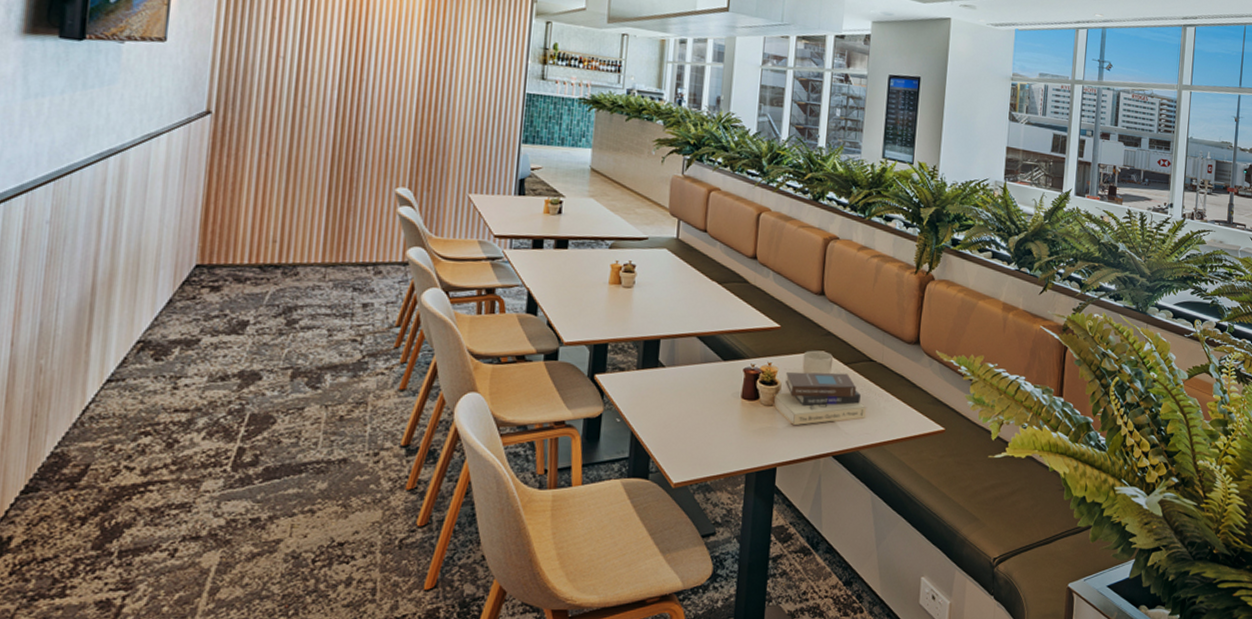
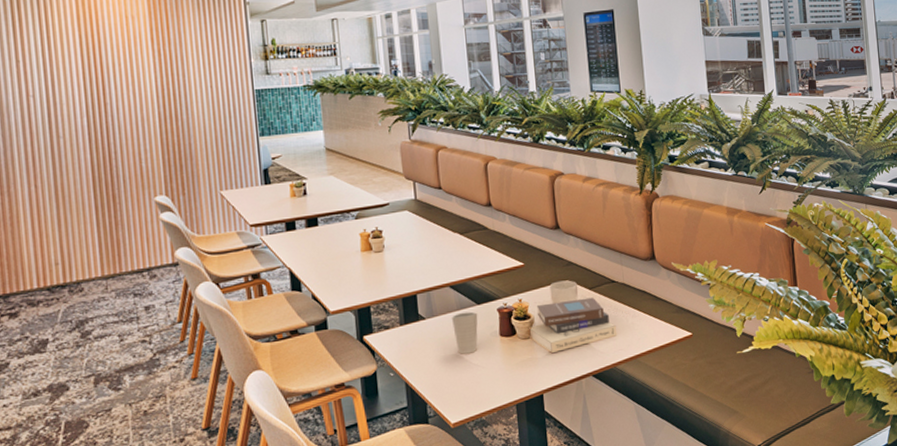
cup: none [692,366,722,412] -> present [452,311,478,354]

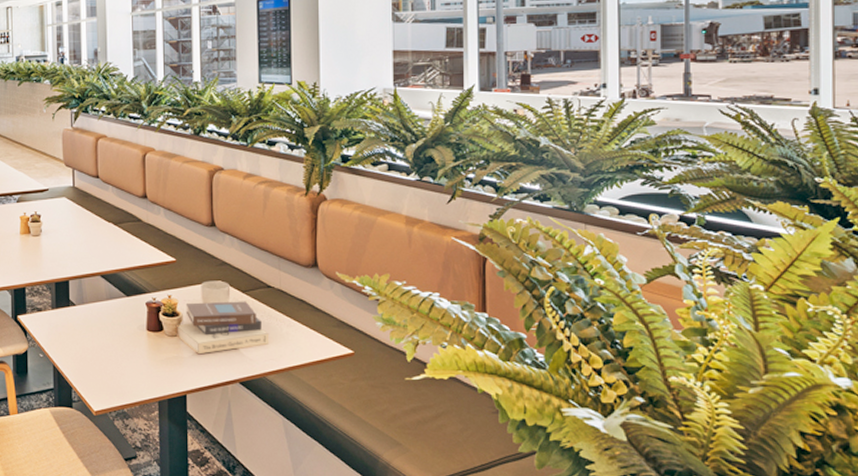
cup: present [452,311,478,354] -> none [101,303,126,344]

